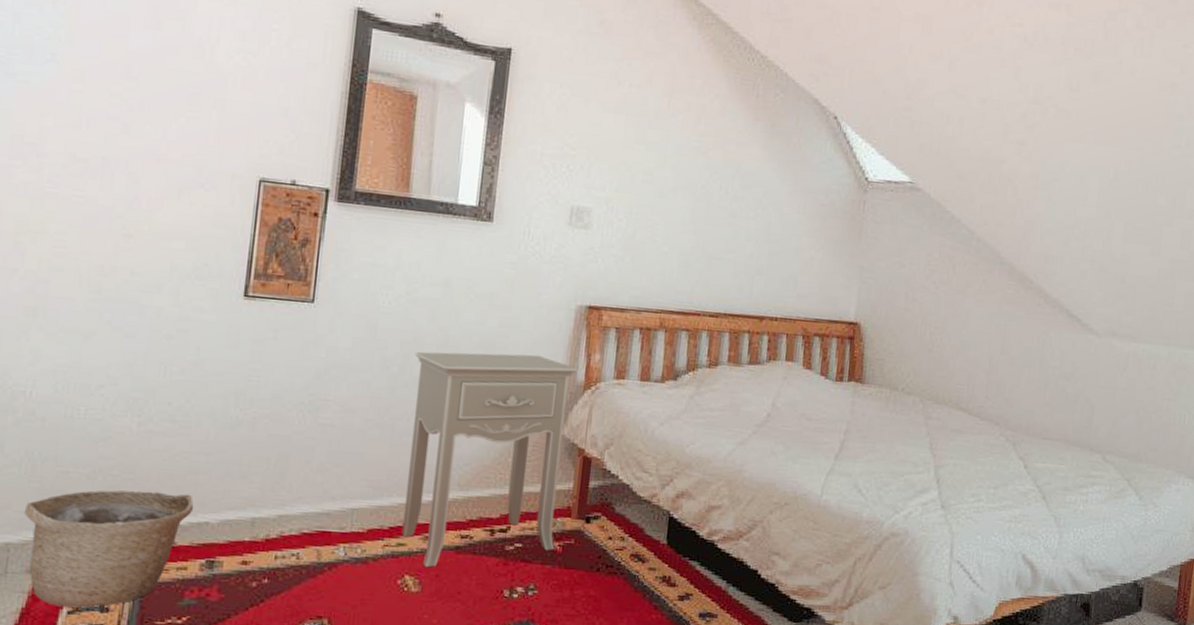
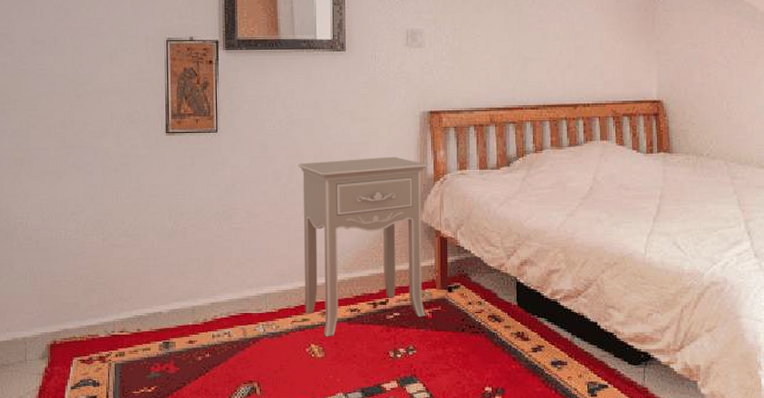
basket: present [23,490,194,608] -> none [32,291,150,384]

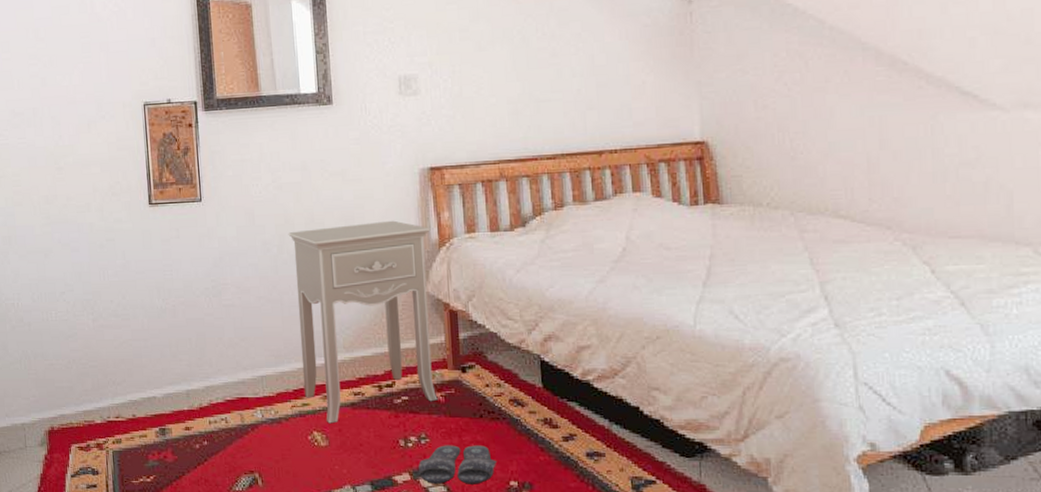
slippers: none [406,356,475,390] -> present [419,445,497,484]

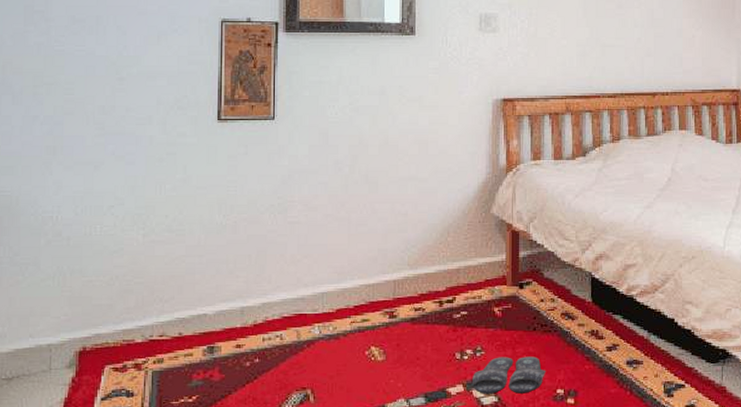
nightstand: present [288,220,438,424] -> none [361,146,500,339]

